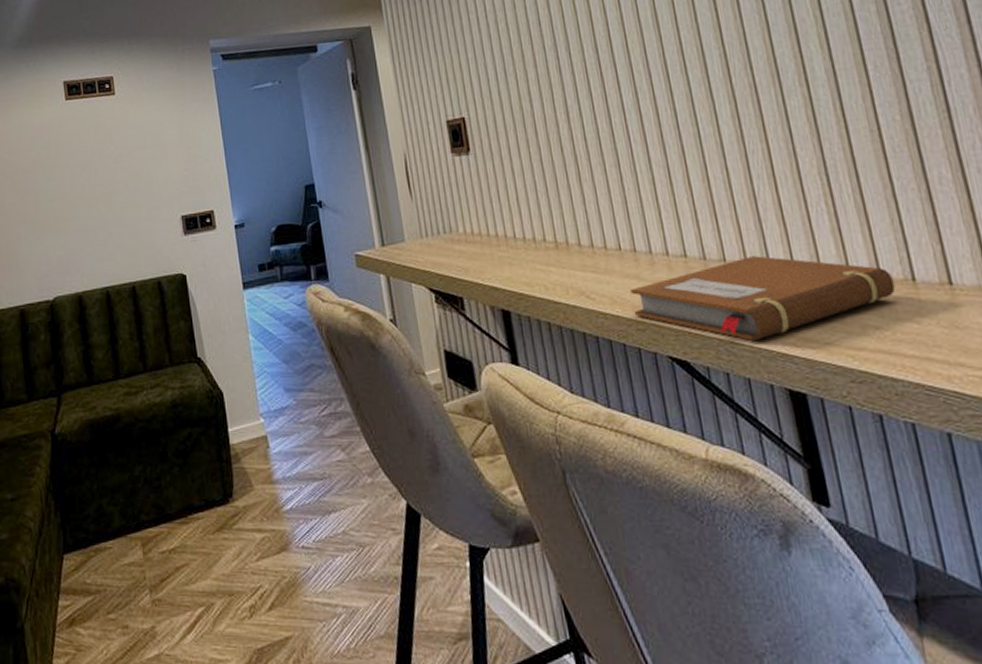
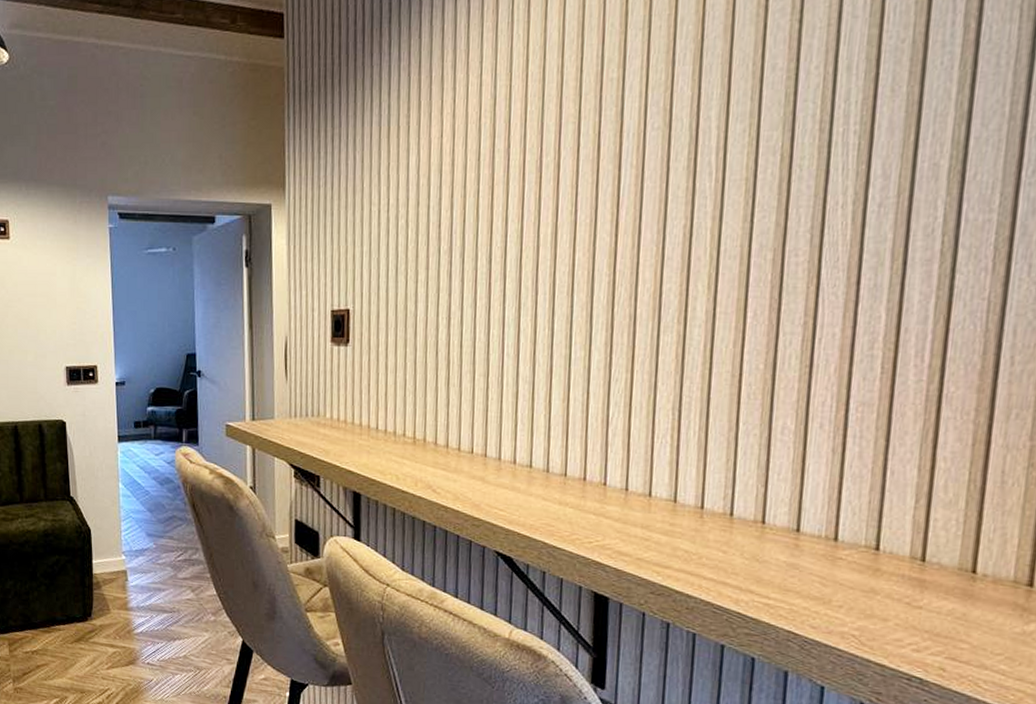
notebook: present [630,256,896,340] -> none [472,475,714,548]

